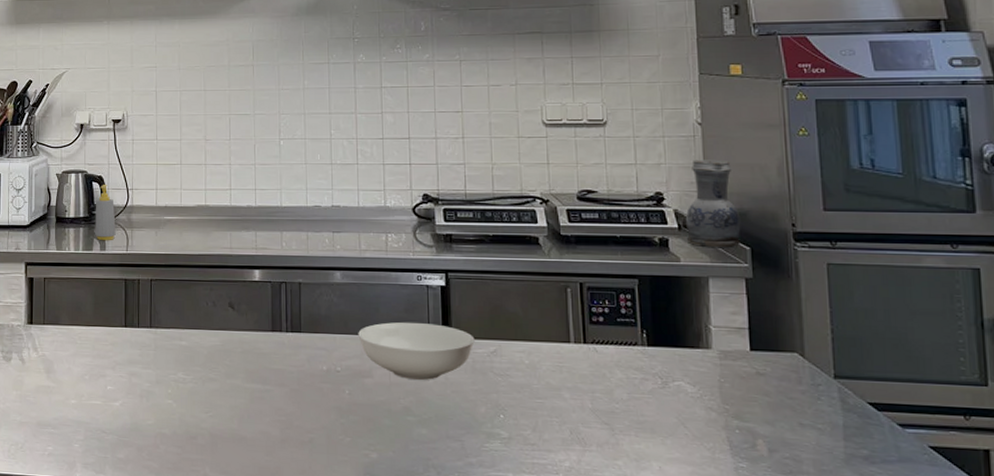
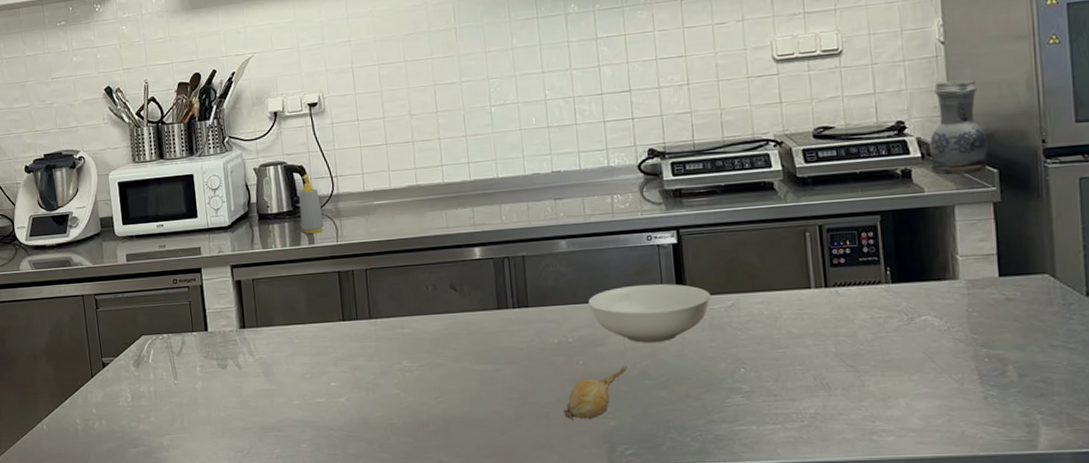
onion: none [326,399,391,450] -> present [562,365,627,421]

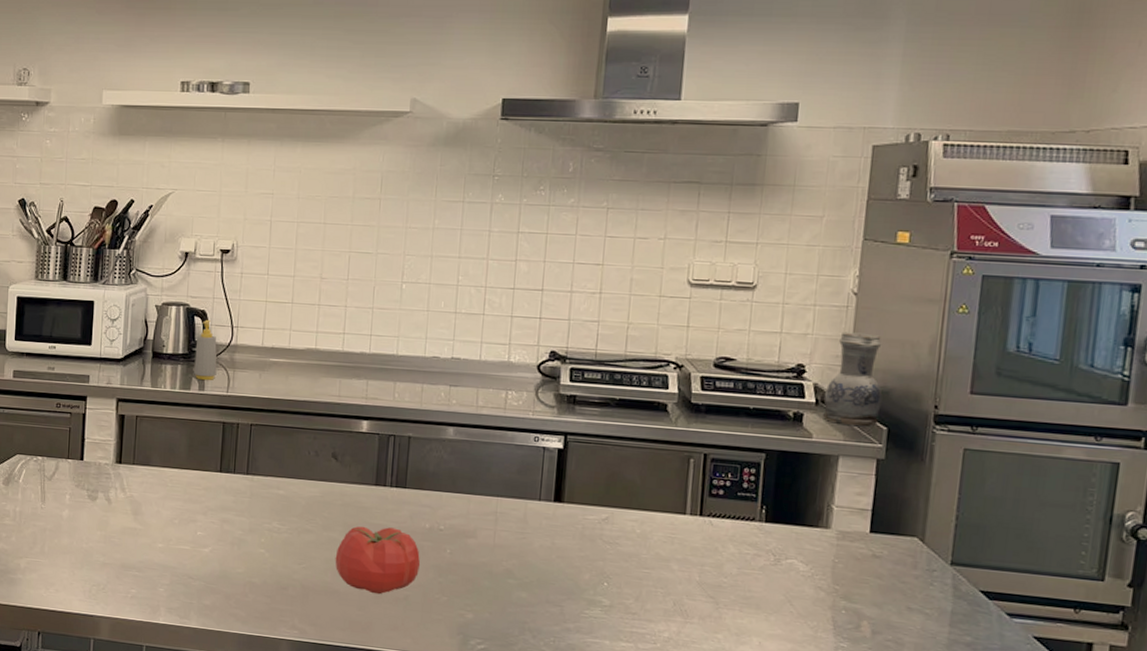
tomato: none [469,348,556,417] -> present [335,526,421,595]
onion: present [562,365,627,421] -> none [422,560,493,609]
bowl: present [588,283,711,344] -> none [466,483,587,544]

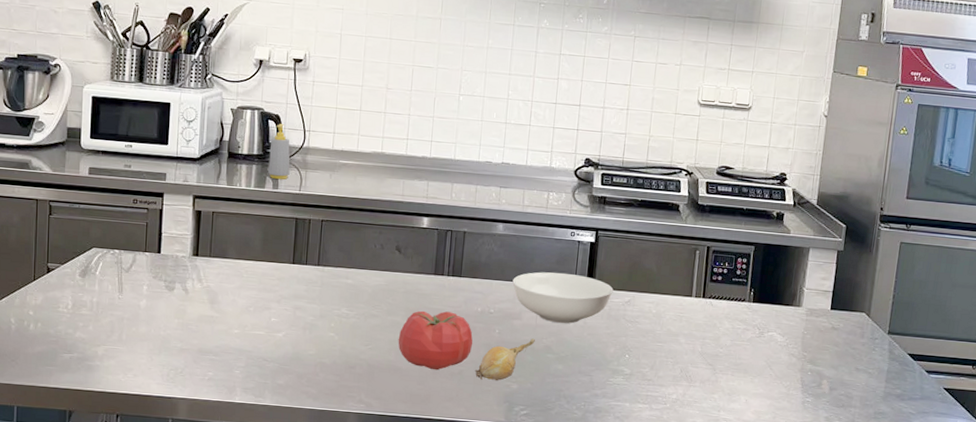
onion: none [422,560,493,609] -> present [474,338,535,381]
bowl: none [466,483,587,544] -> present [512,272,614,324]
ceramic jug: present [823,332,883,427] -> none [799,147,844,225]

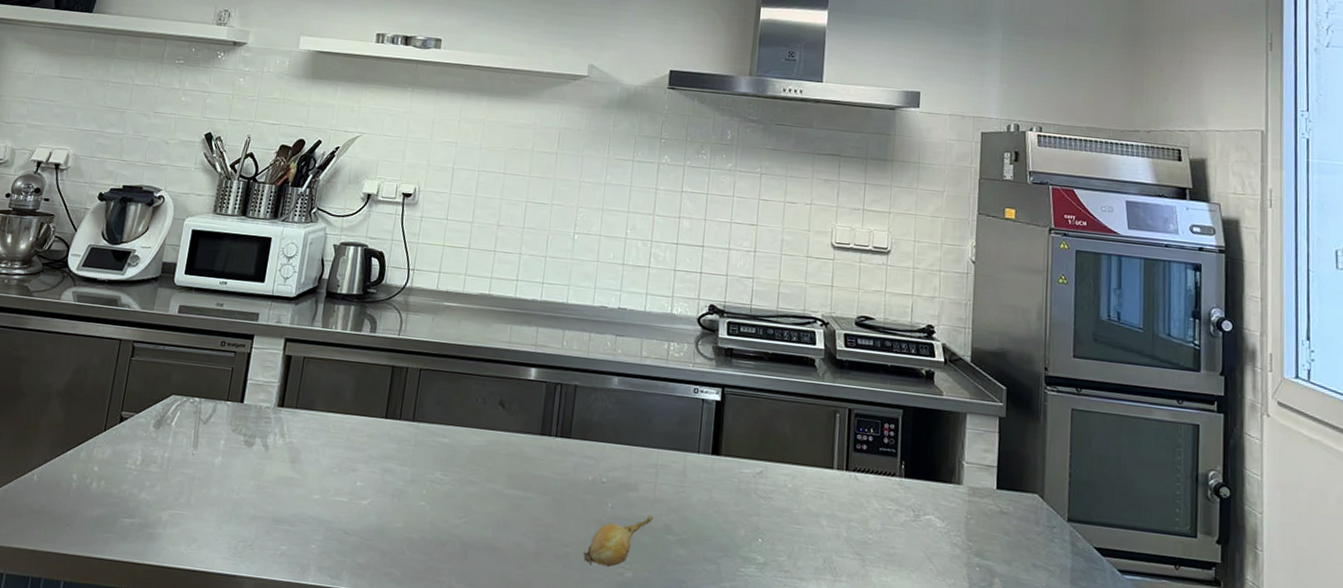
soap bottle: present [268,123,290,180] -> none [367,260,392,323]
tomato: present [398,310,473,371] -> none [496,477,582,552]
bowl: present [512,272,614,324] -> none [628,434,743,498]

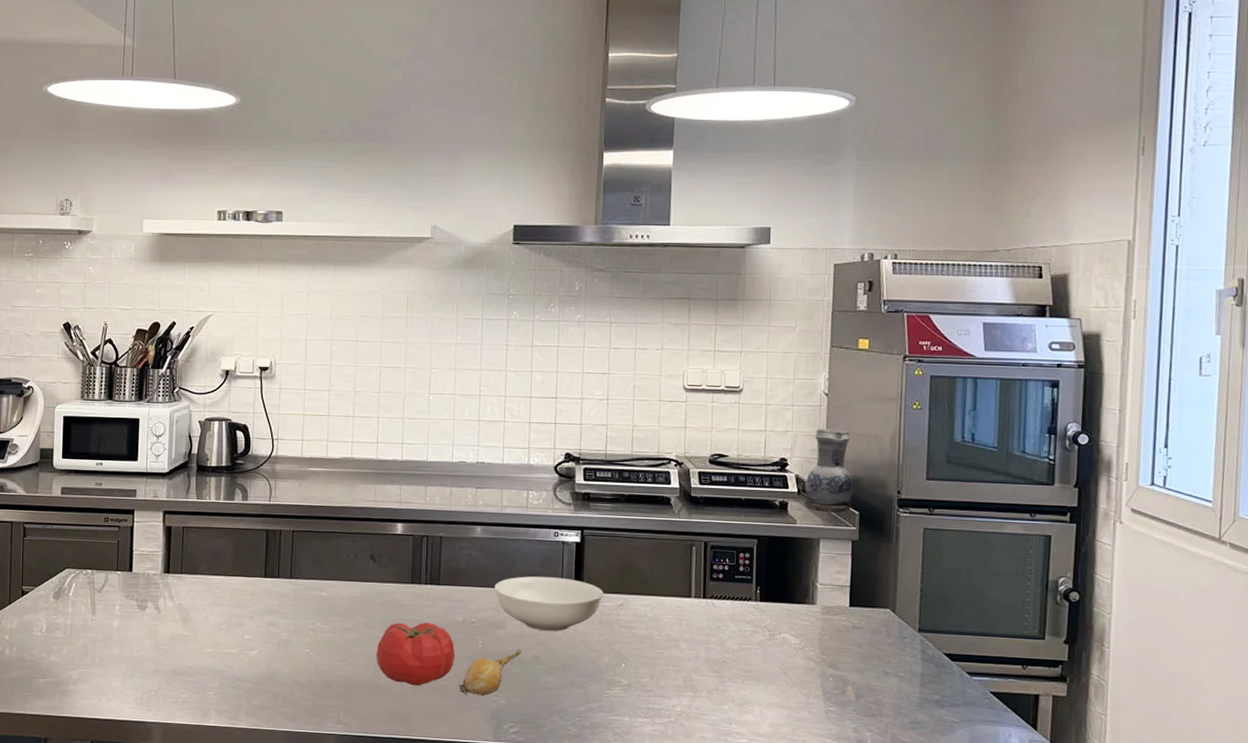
tomato: none [496,477,582,552] -> present [376,622,456,686]
bowl: none [628,434,743,498] -> present [494,576,604,632]
ceramic jug: none [951,296,1001,387] -> present [804,428,854,513]

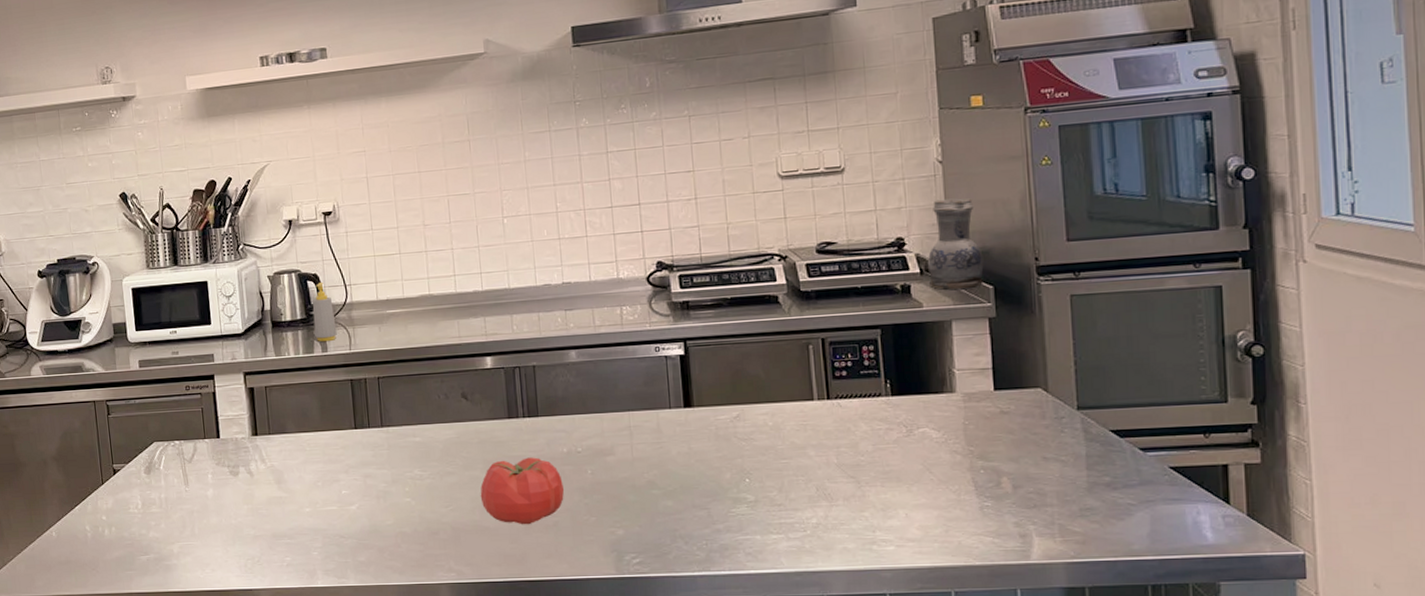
soap bottle: none [237,433,259,491] -> present [312,282,337,342]
onion: present [458,649,522,697] -> none [571,474,635,529]
bowl: present [494,576,604,632] -> none [597,394,717,454]

